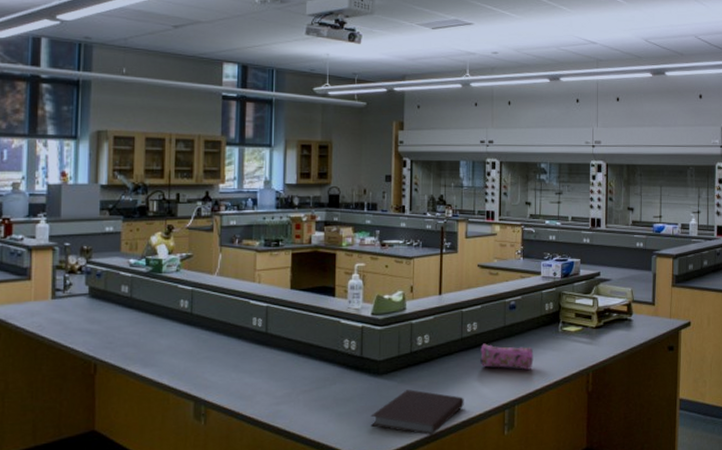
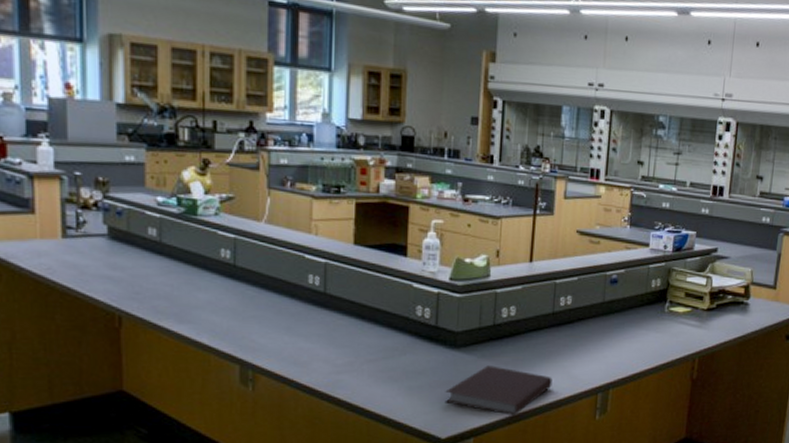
pencil case: present [479,343,534,370] -> none [572,320,635,351]

